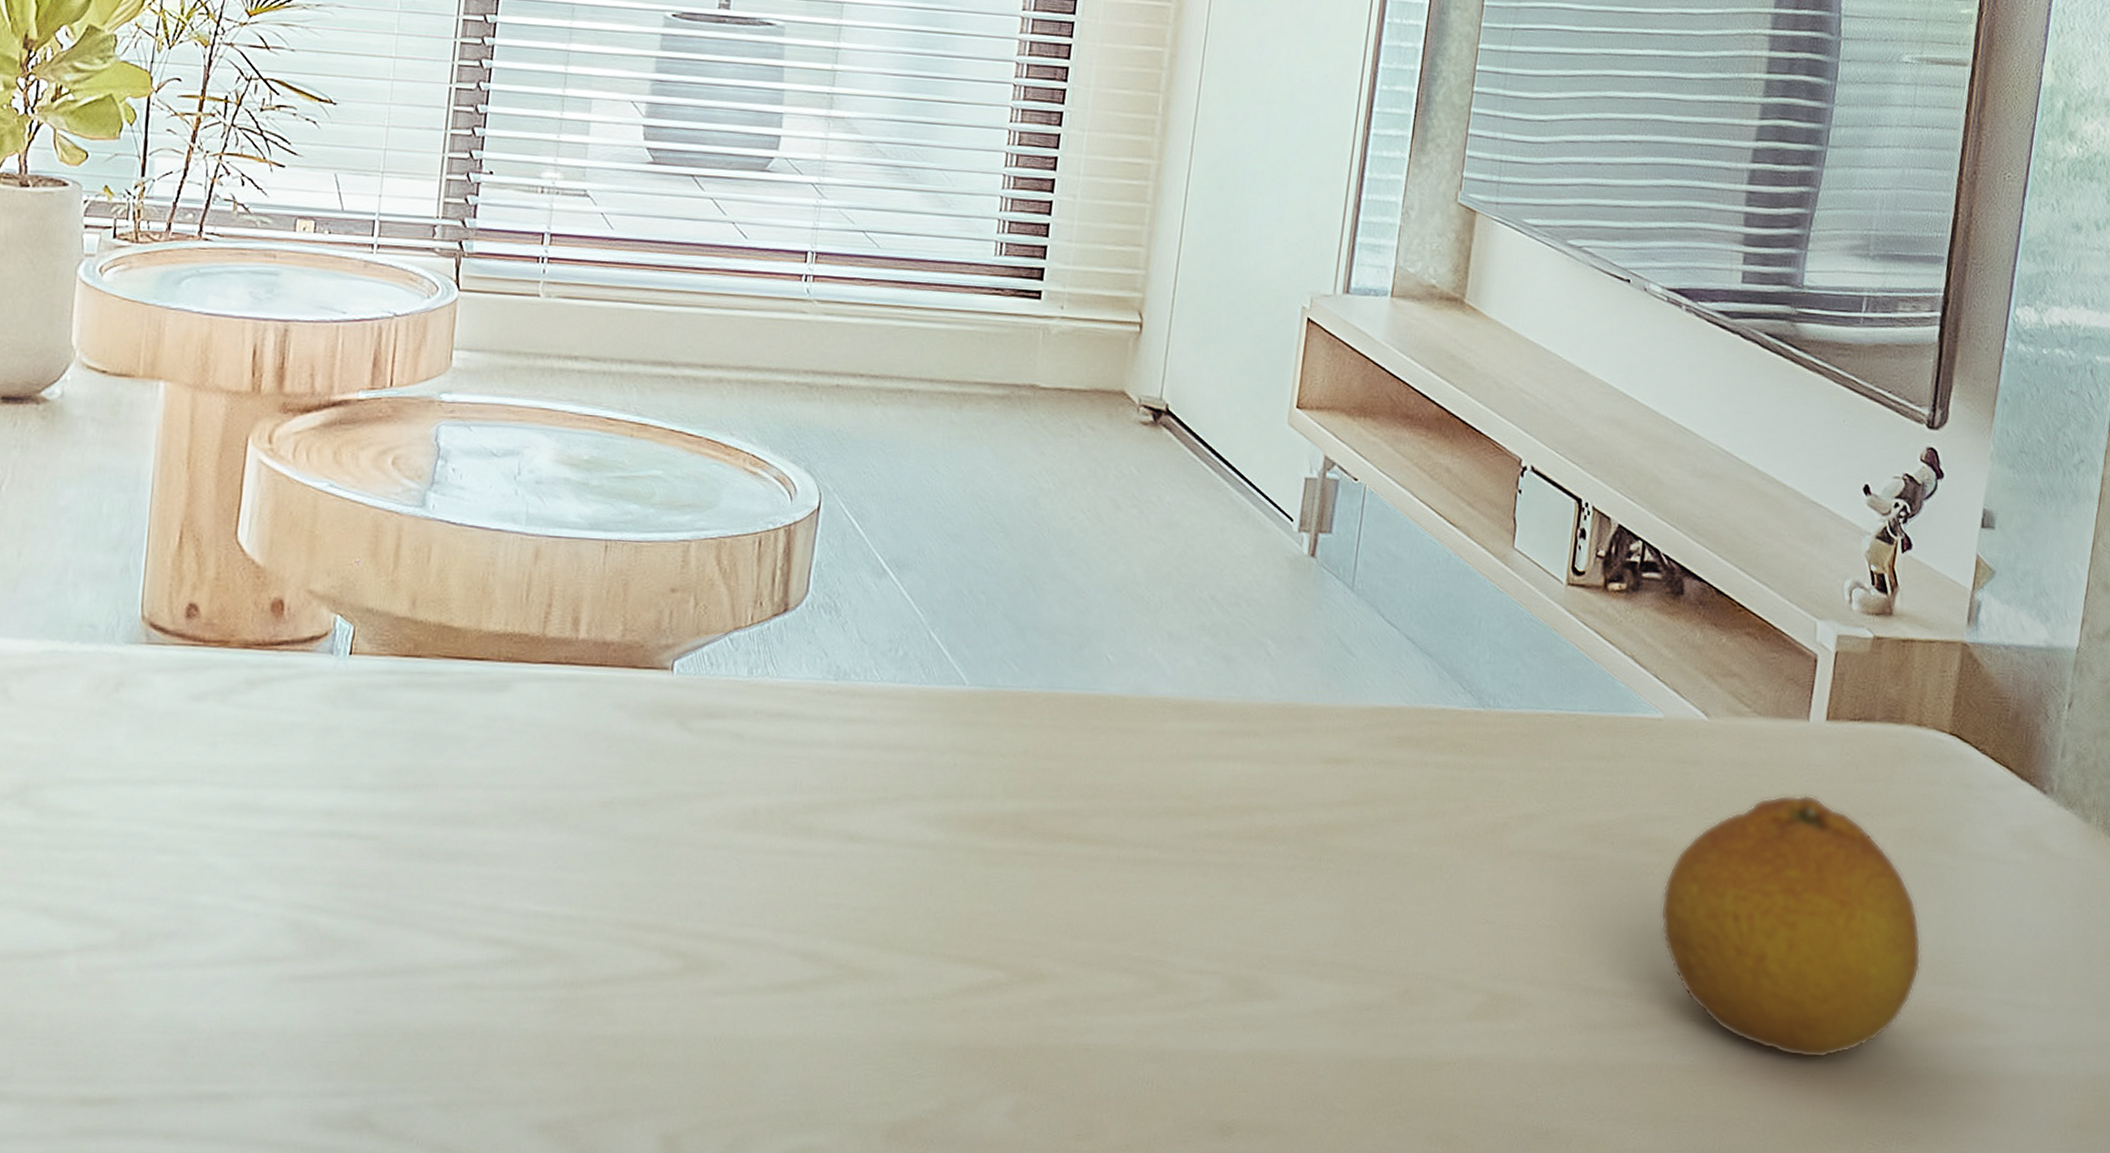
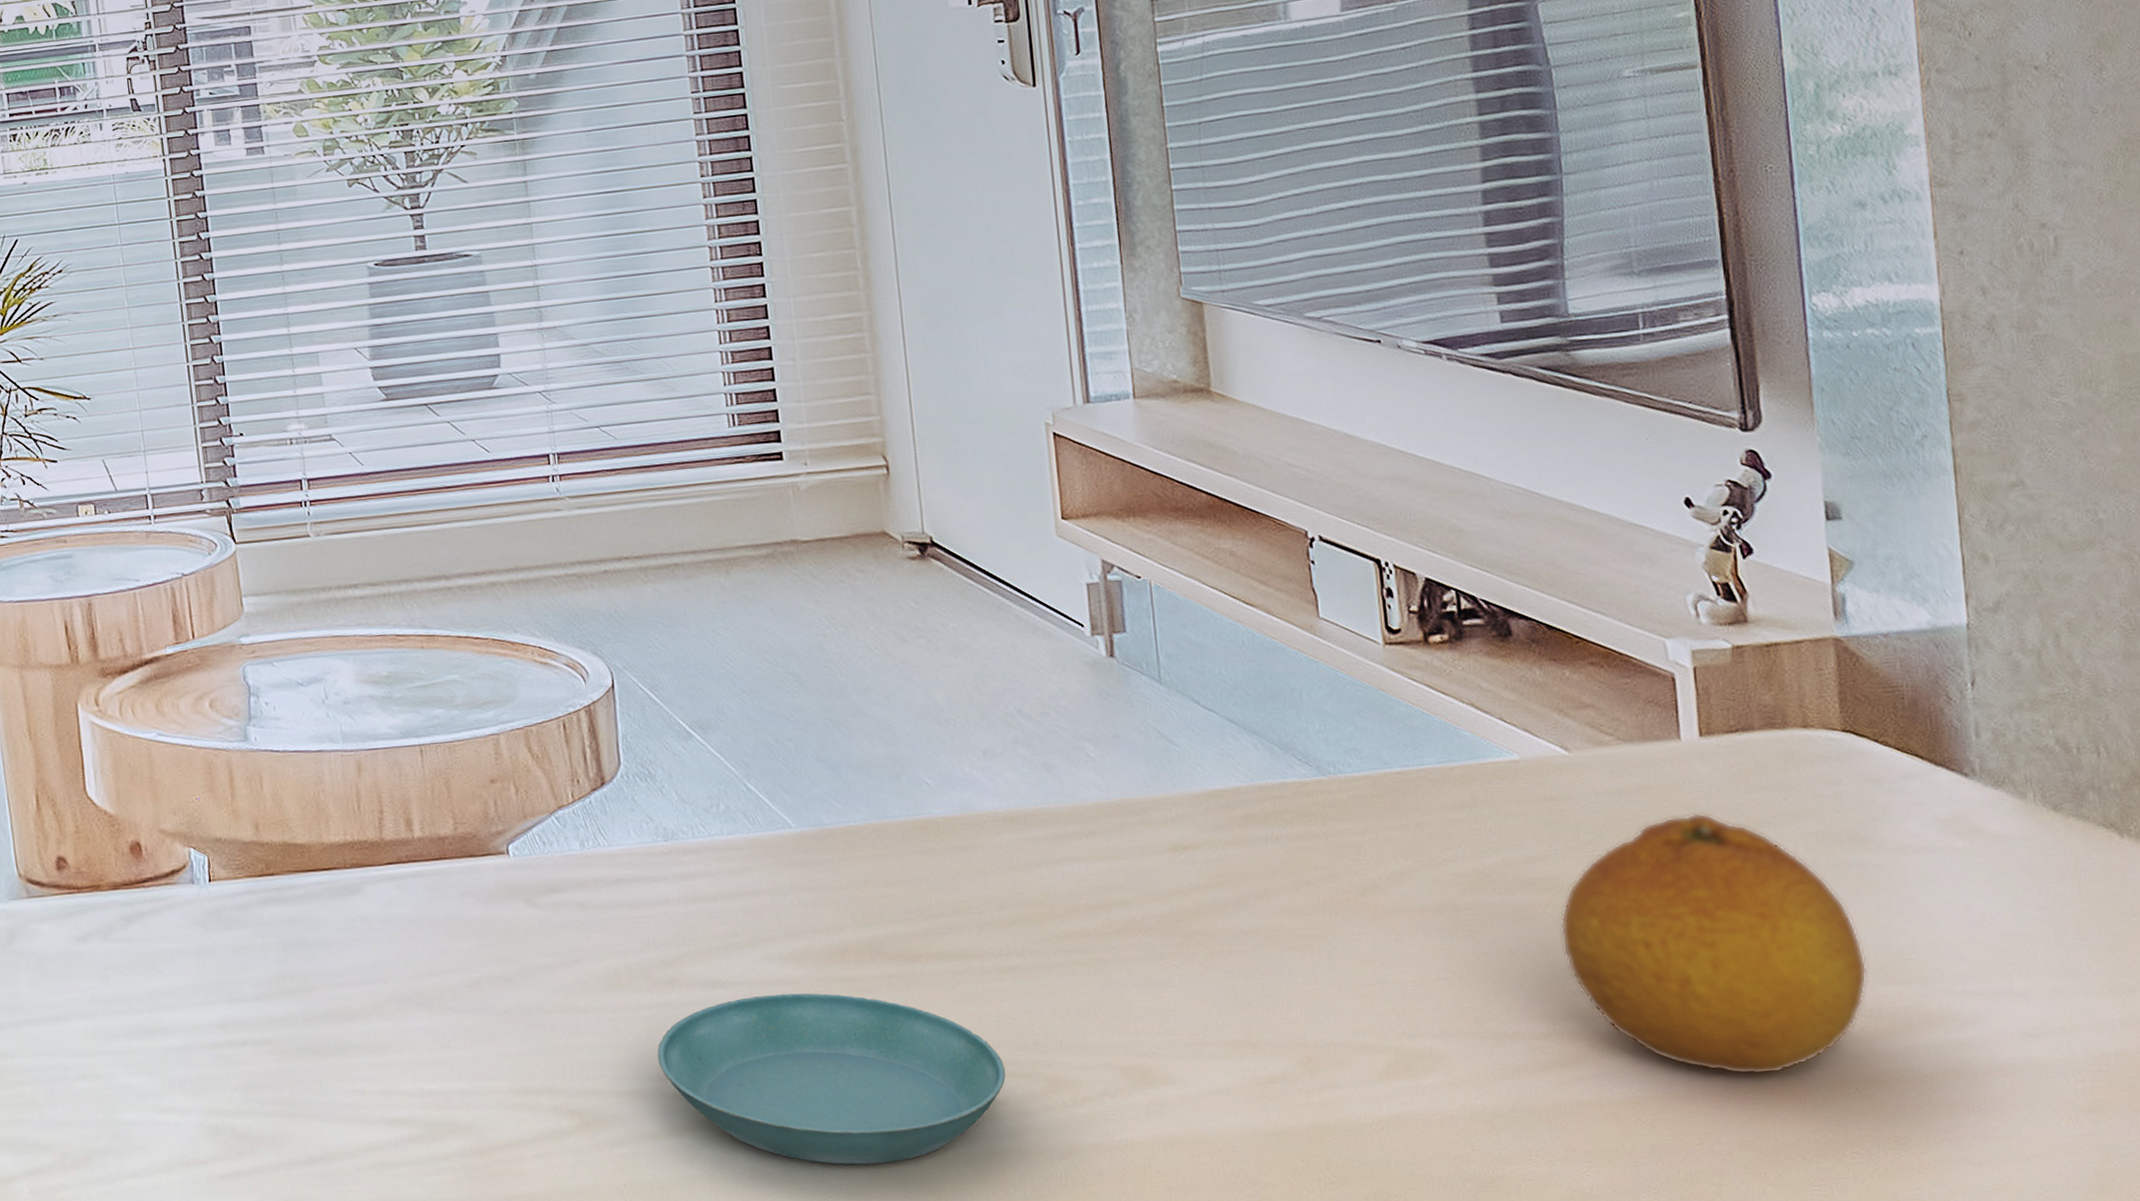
saucer: none [777,856,1119,1046] -> present [657,993,1006,1165]

